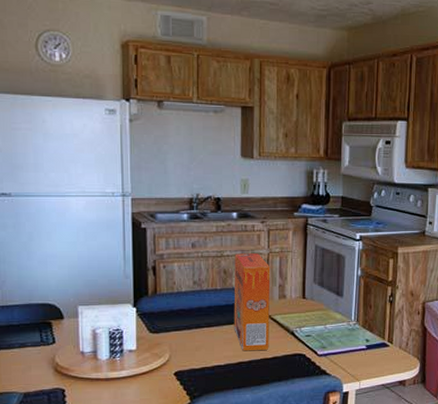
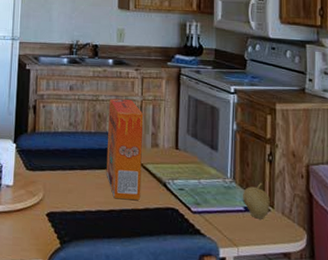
fruit: none [365,322,389,355] -> present [243,182,270,219]

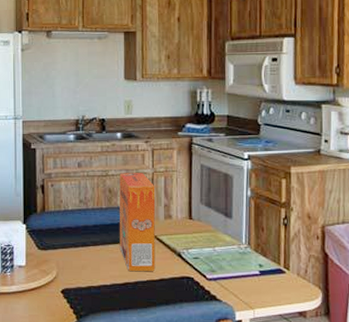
fruit: present [243,182,270,219] -> none [258,246,285,281]

